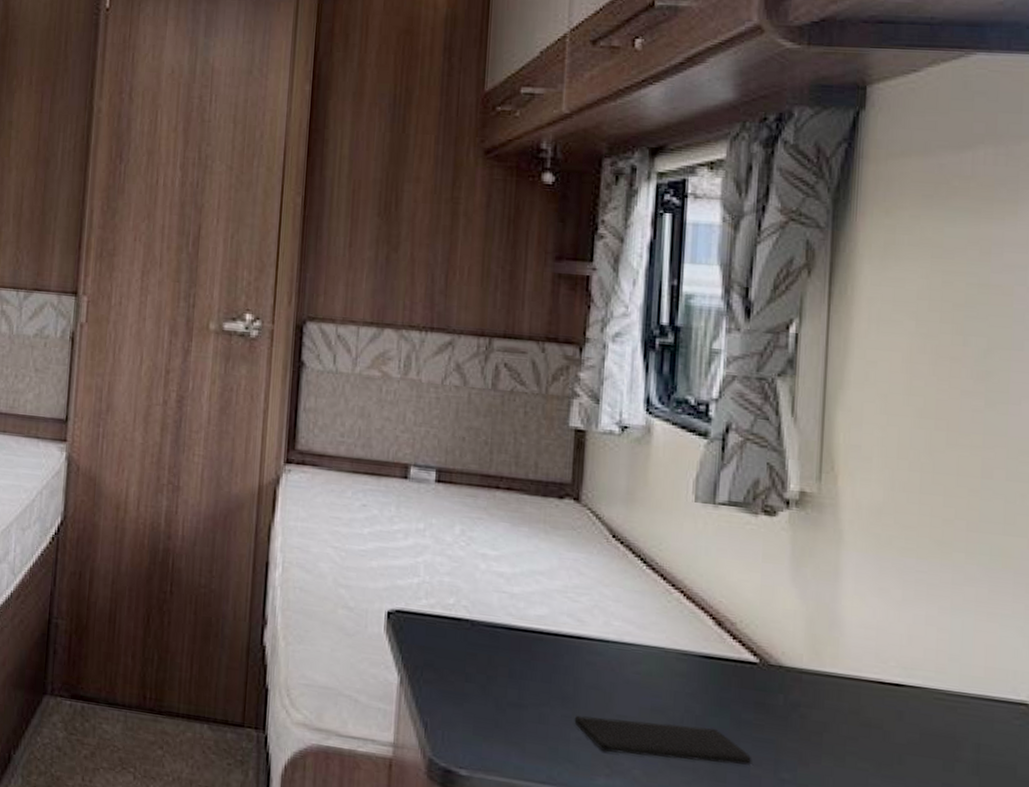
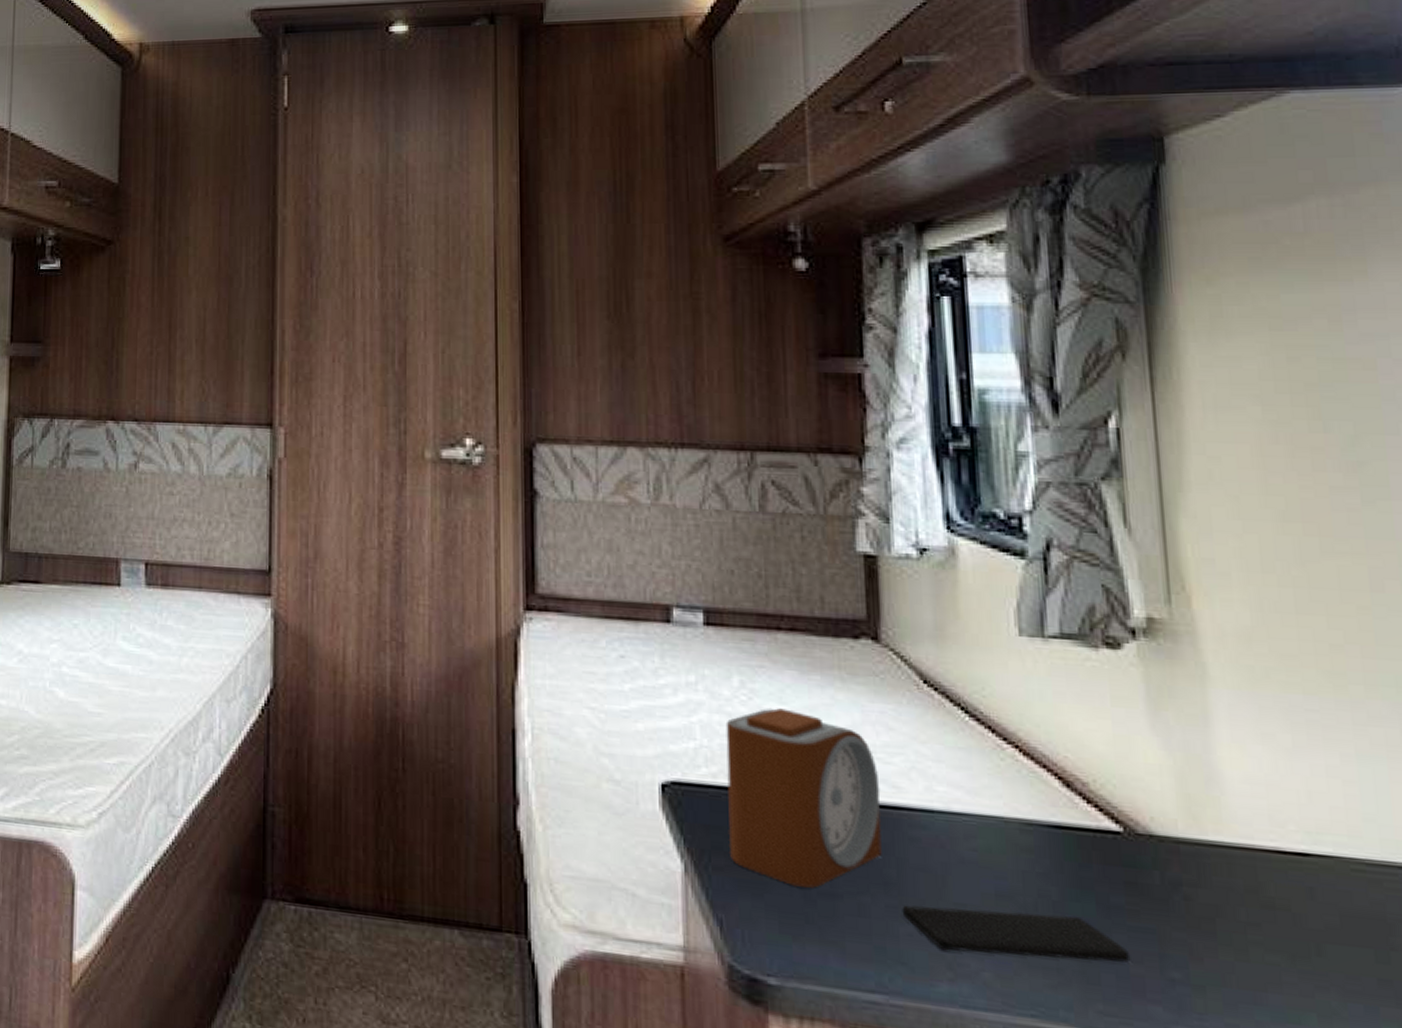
alarm clock: none [439,553,568,700] -> present [725,708,882,888]

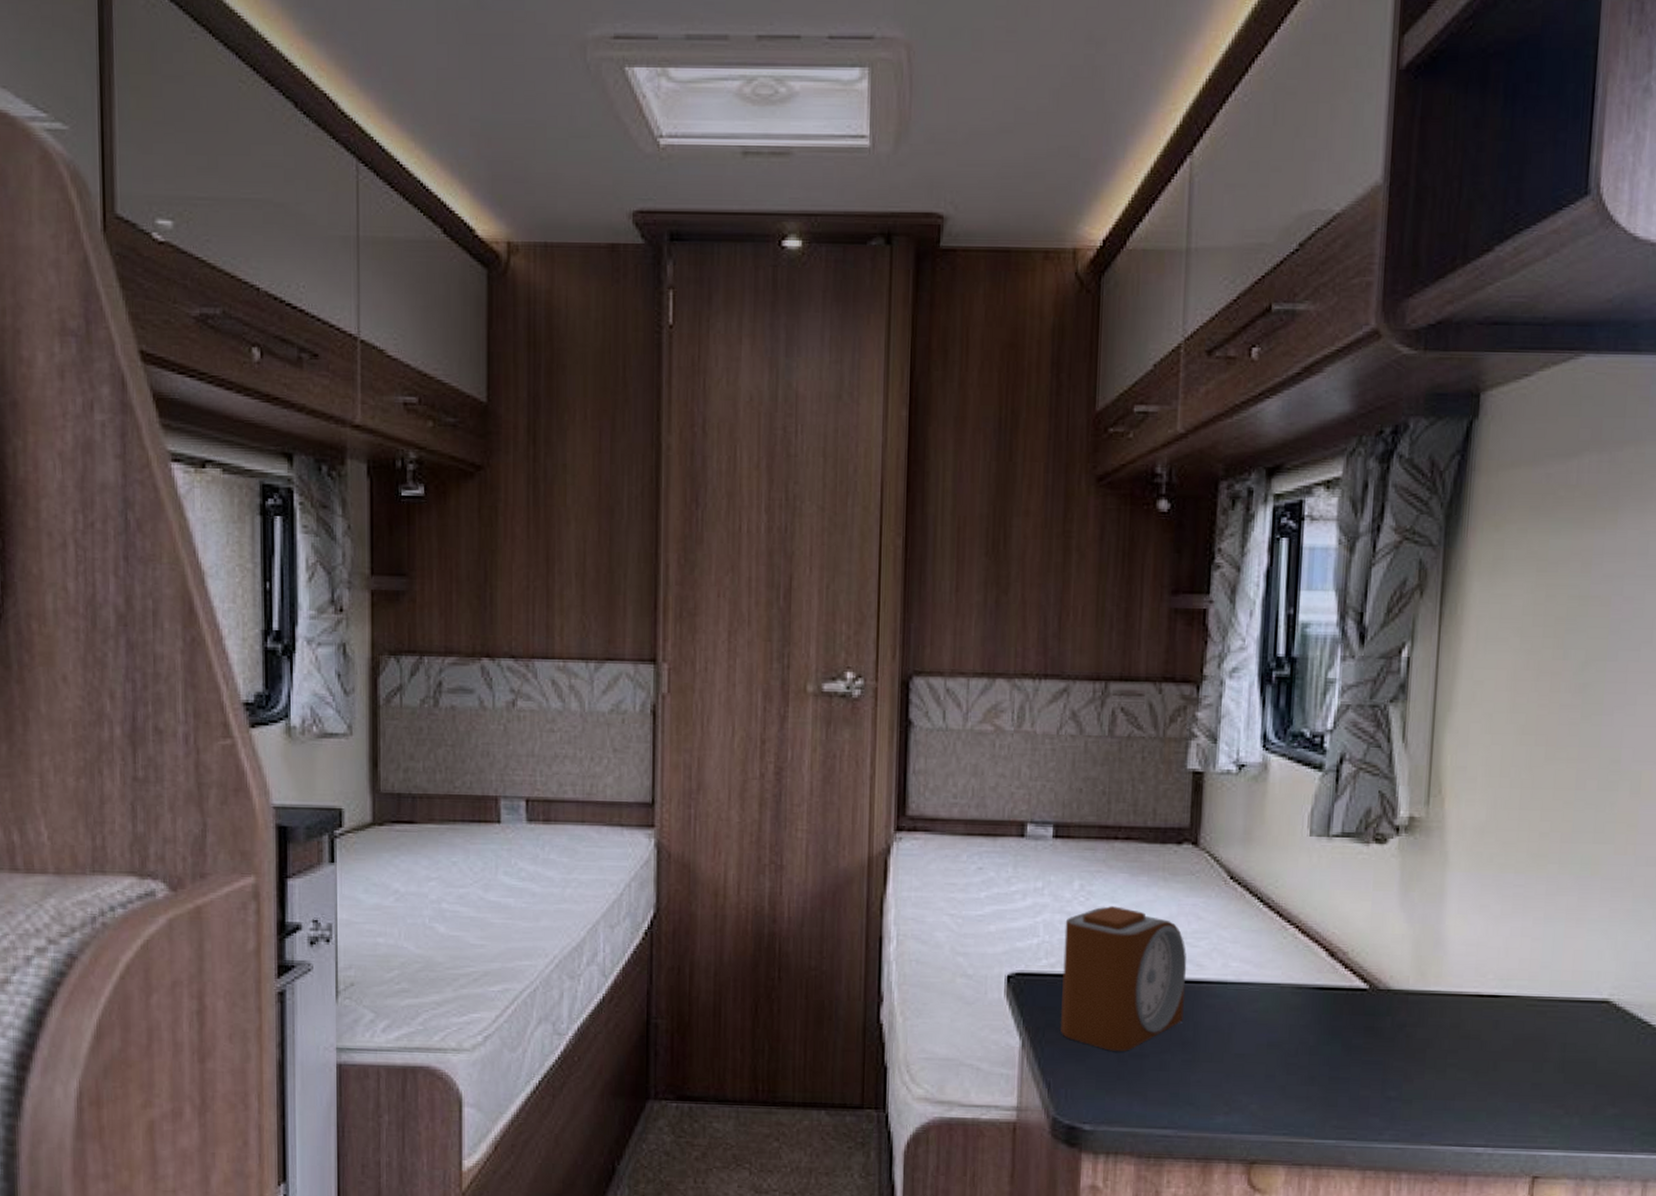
smartphone: present [902,905,1131,963] -> none [1194,1056,1362,1091]

